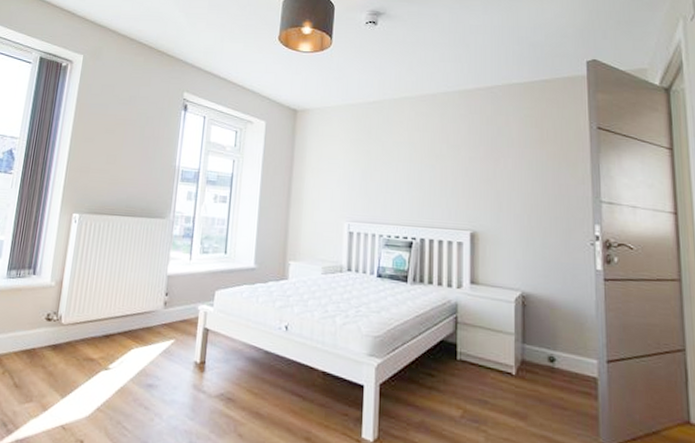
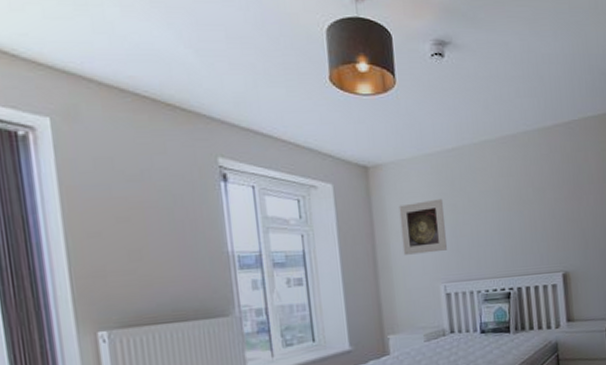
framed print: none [315,144,359,192] -> present [399,198,448,255]

